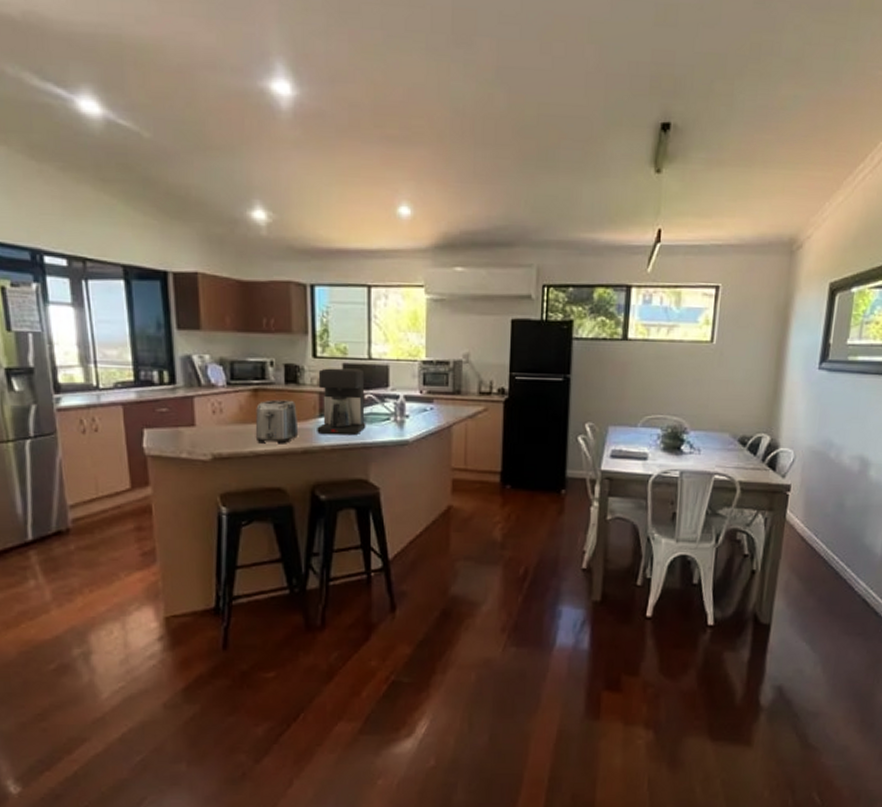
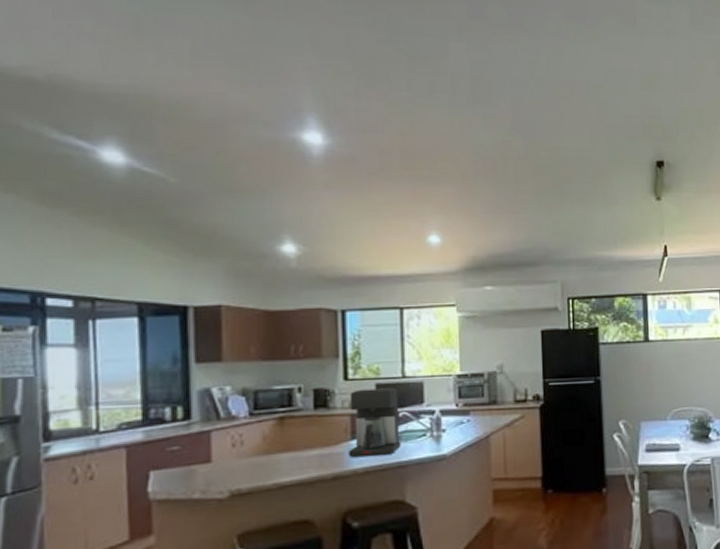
toaster: present [255,399,299,444] -> none [280,425,329,474]

